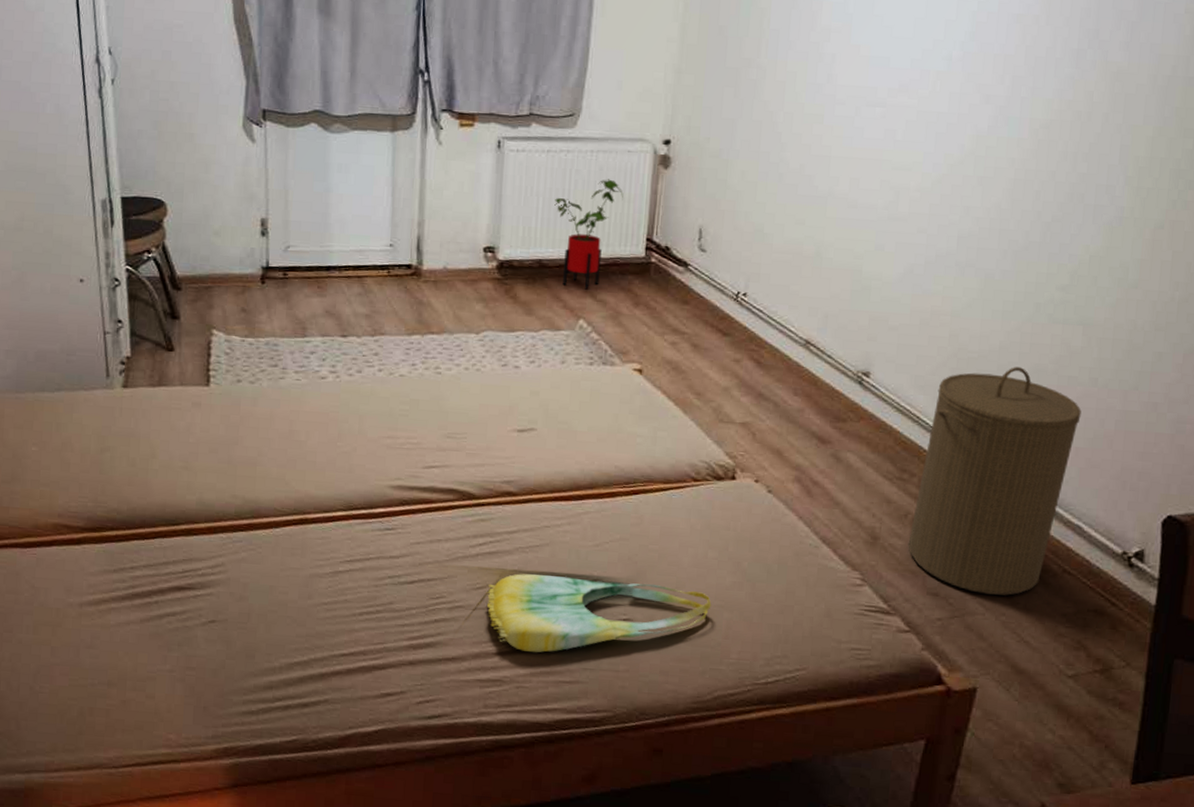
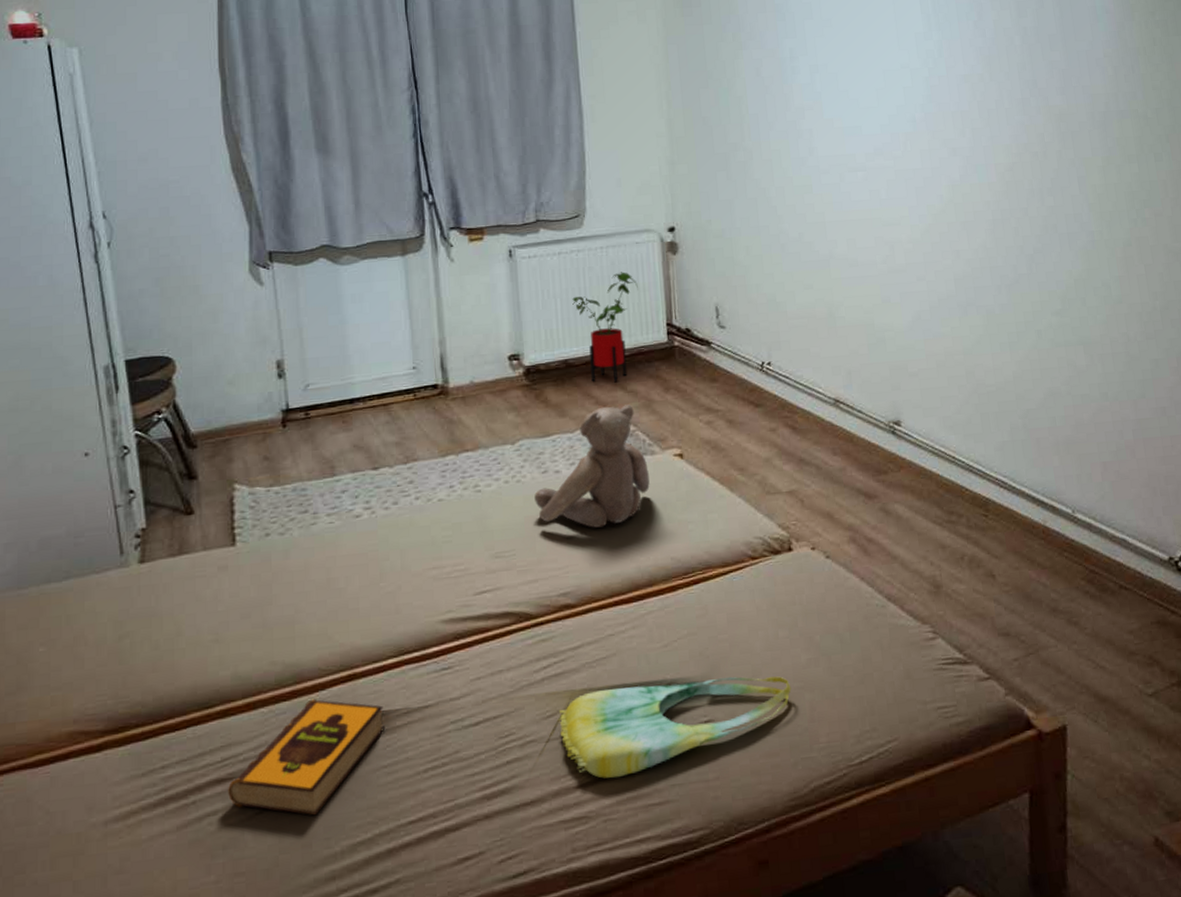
hardback book: none [186,534,329,633] -> present [228,698,386,816]
teddy bear: none [491,311,606,426] -> present [534,404,650,528]
laundry hamper: present [908,367,1082,596] -> none [966,393,1101,625]

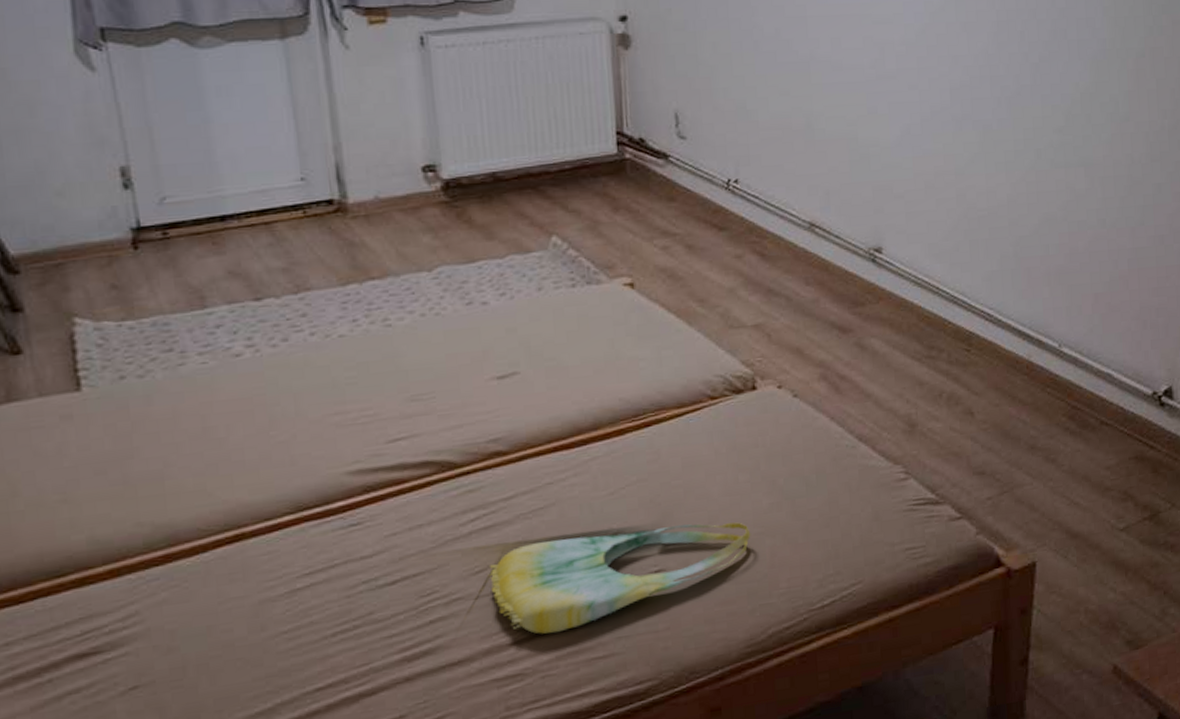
hardback book: present [228,698,386,816] -> none [92,562,284,688]
teddy bear: present [534,404,650,528] -> none [457,226,595,367]
house plant: present [572,272,638,383] -> none [501,68,582,201]

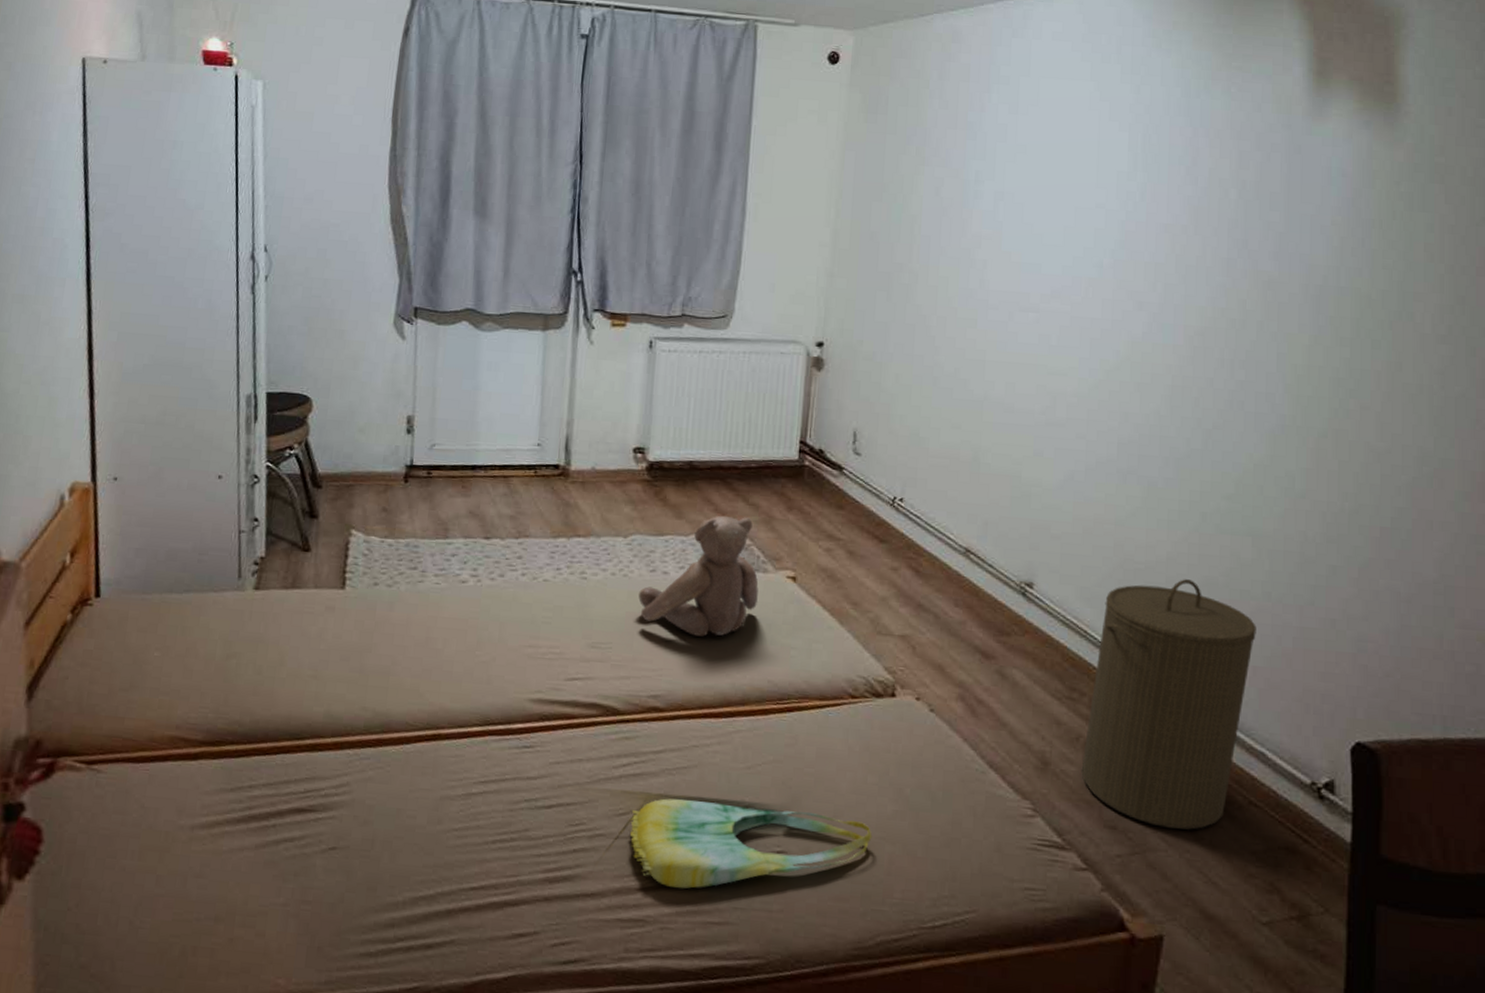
teddy bear: none [457,226,595,367] -> present [638,515,758,637]
laundry hamper: none [946,219,1095,463] -> present [1081,579,1256,830]

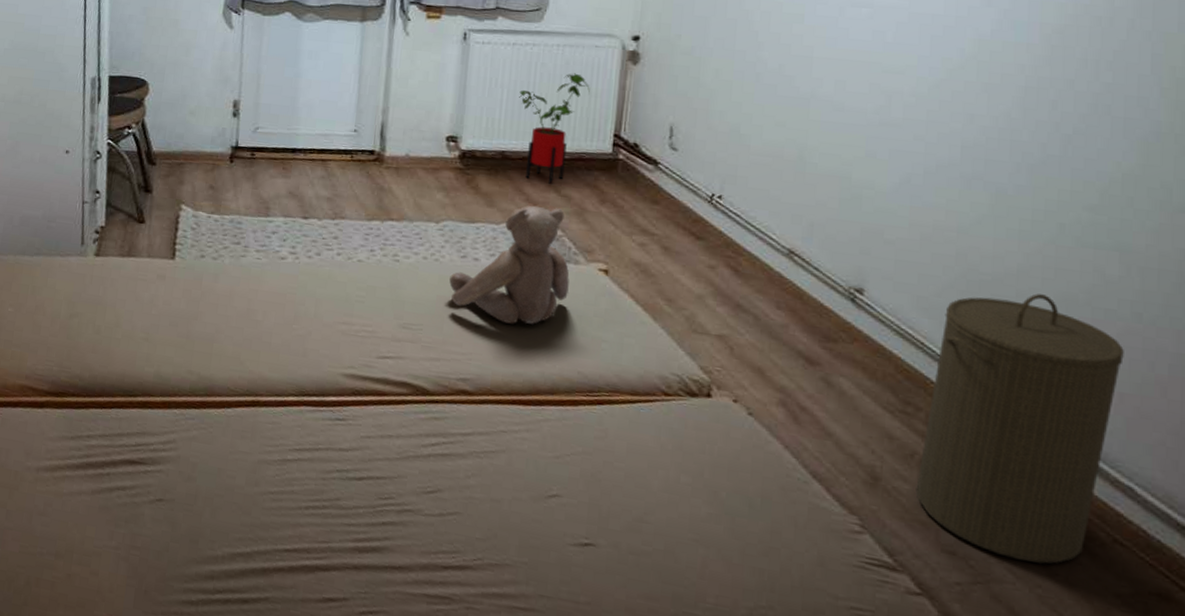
tote bag: present [629,798,872,890] -> none [437,480,685,573]
house plant: none [706,380,776,493] -> present [519,73,590,184]

